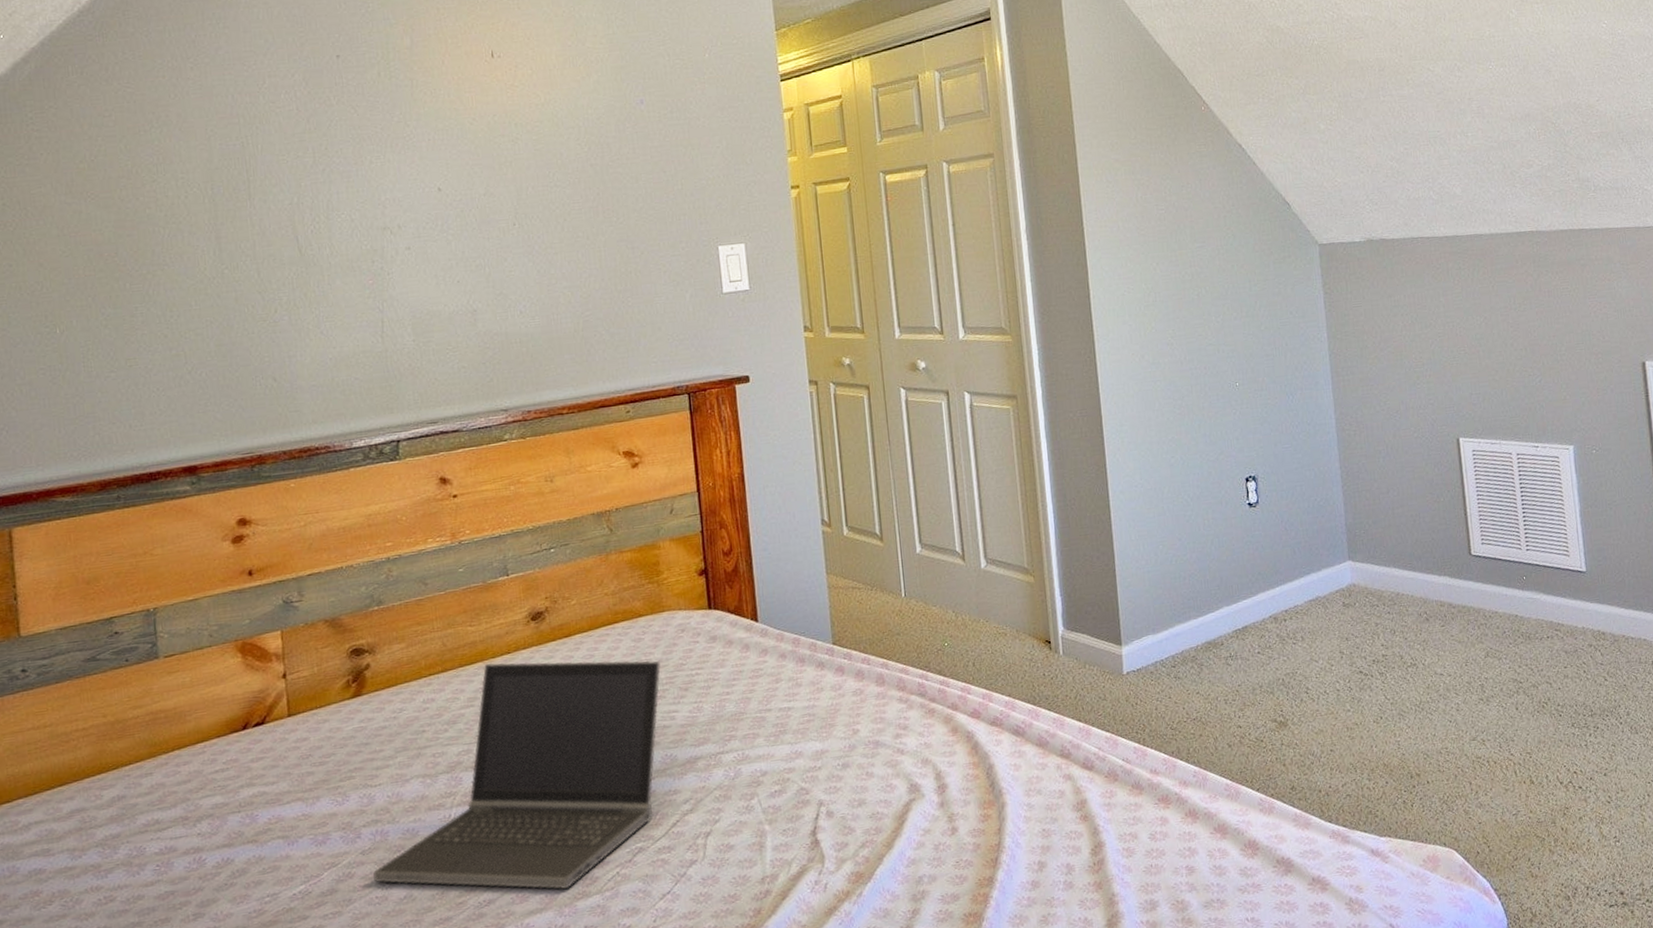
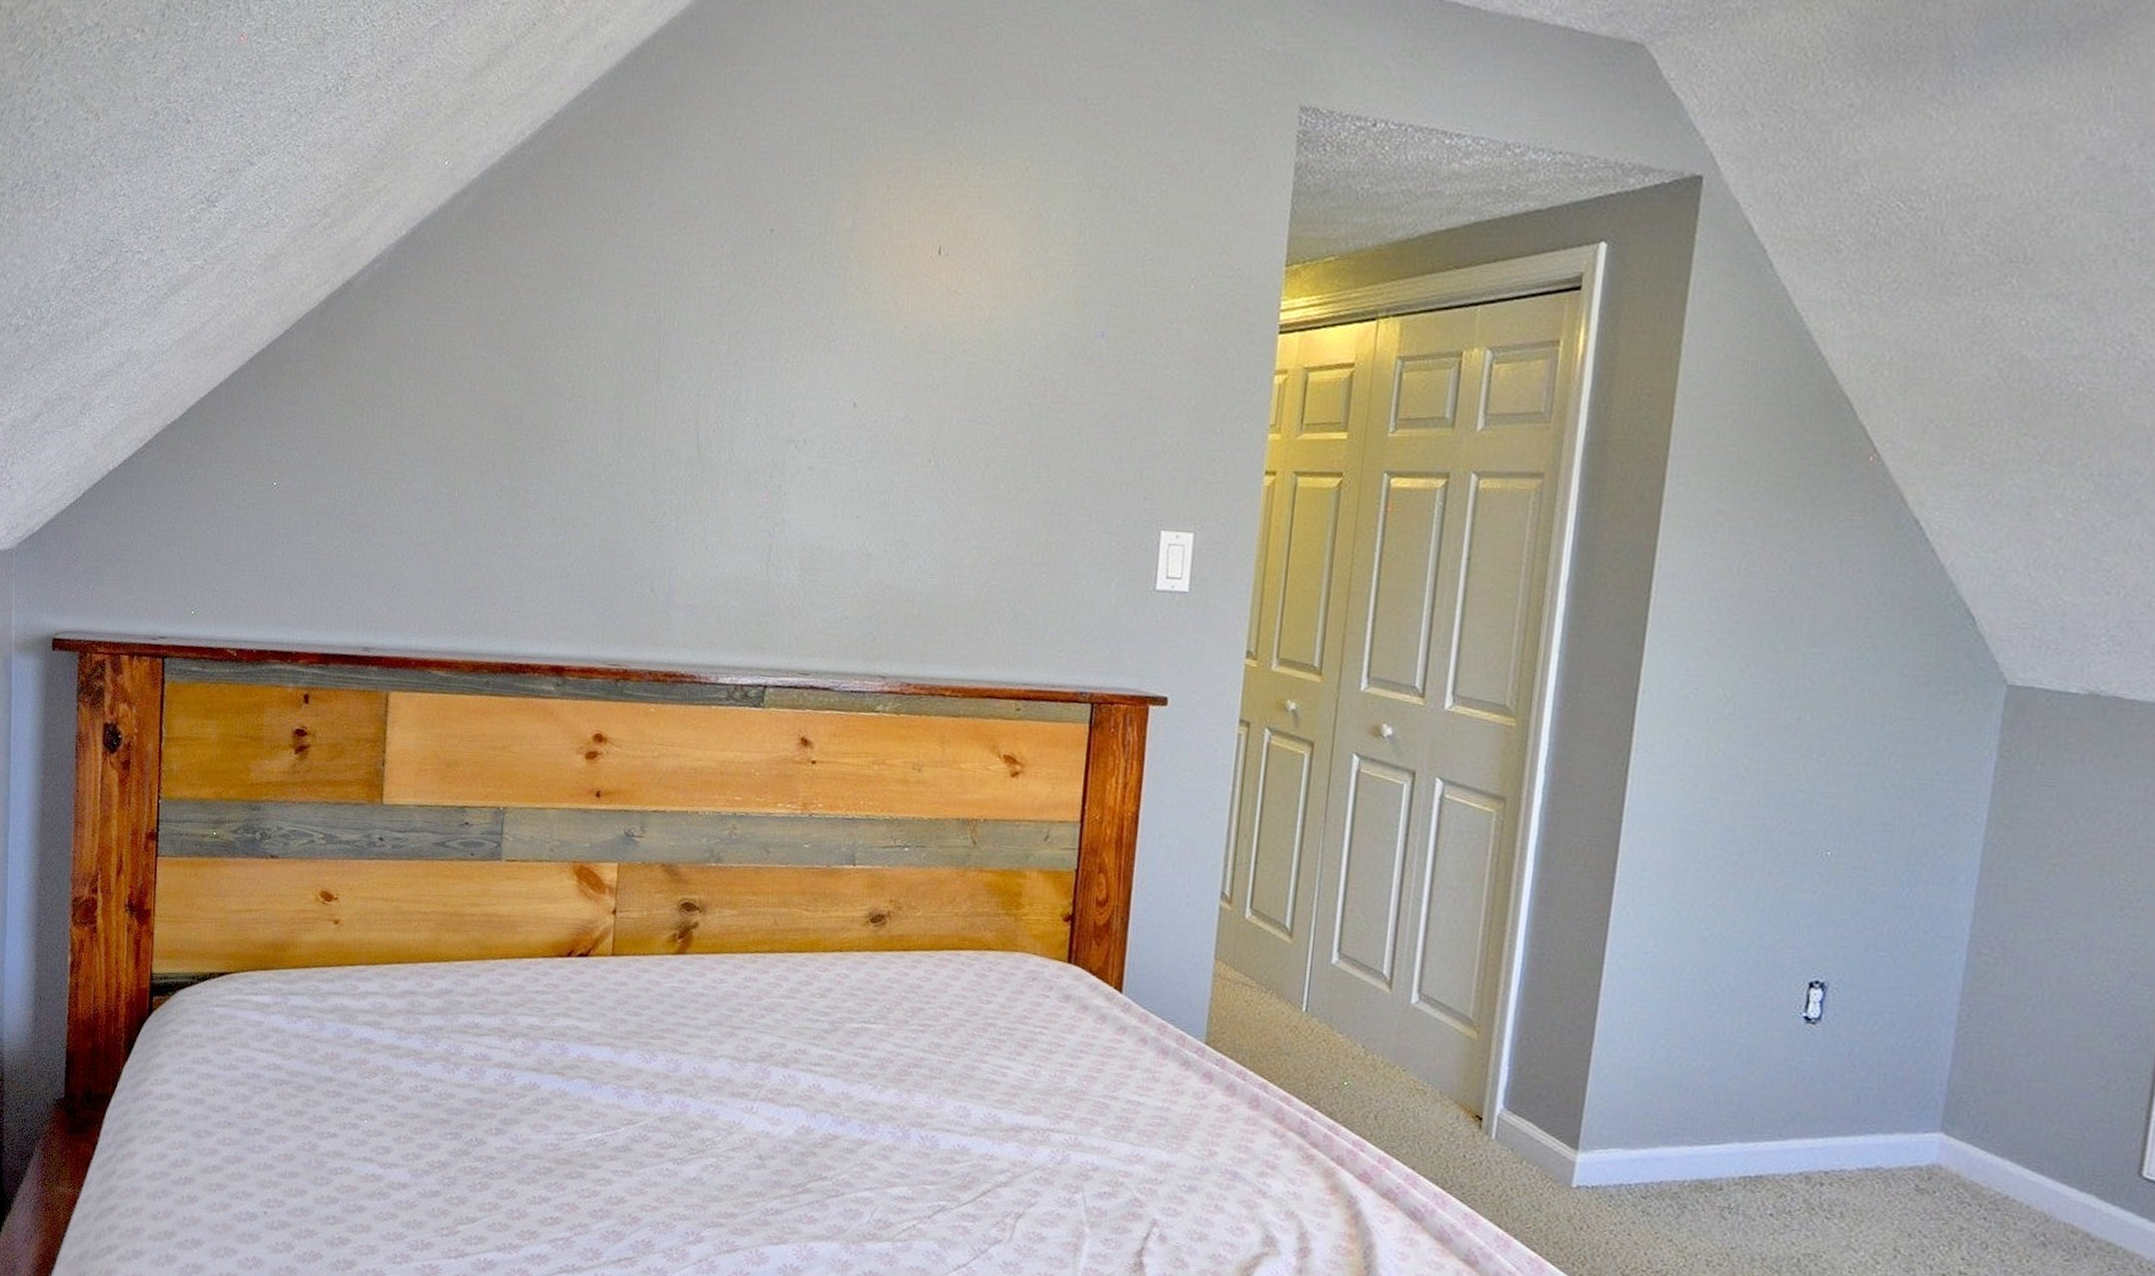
laptop computer: present [373,660,661,890] -> none [667,956,1002,1225]

